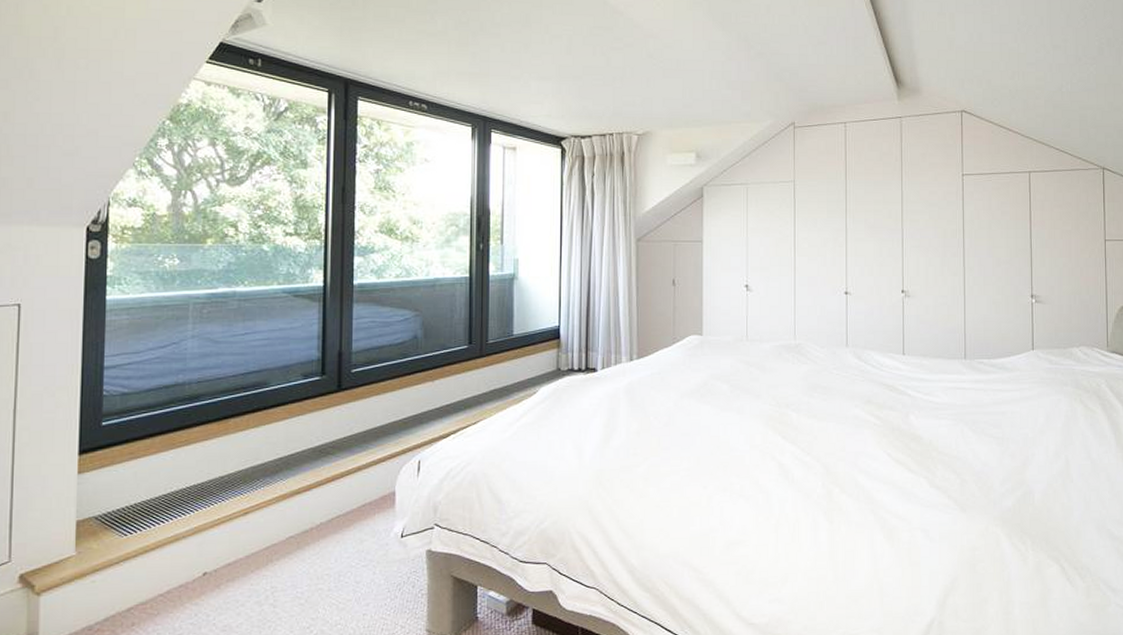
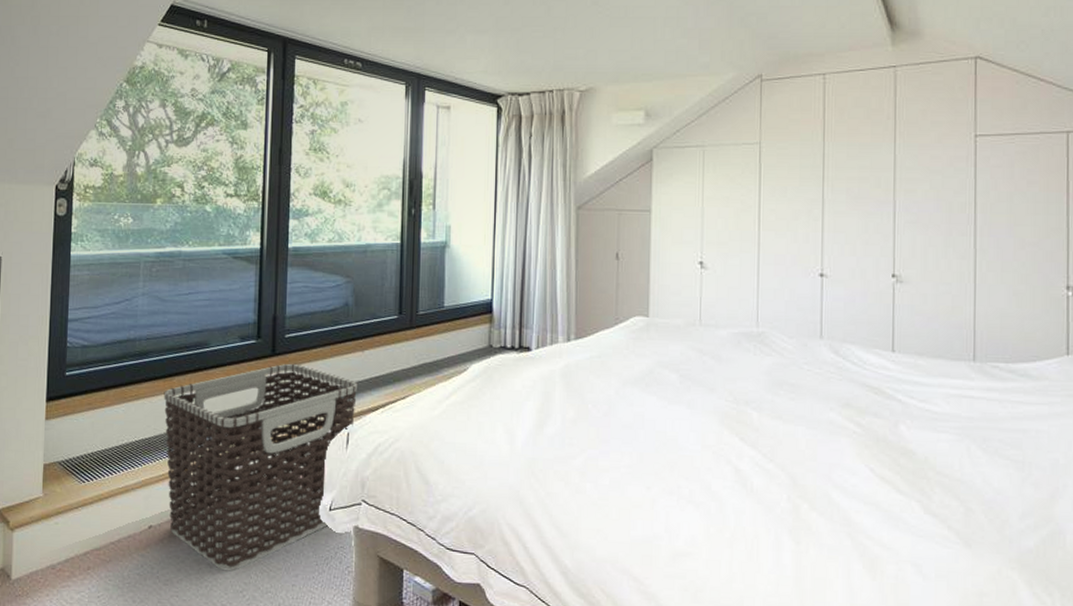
clothes hamper: none [218,397,429,609] -> present [163,363,359,571]

